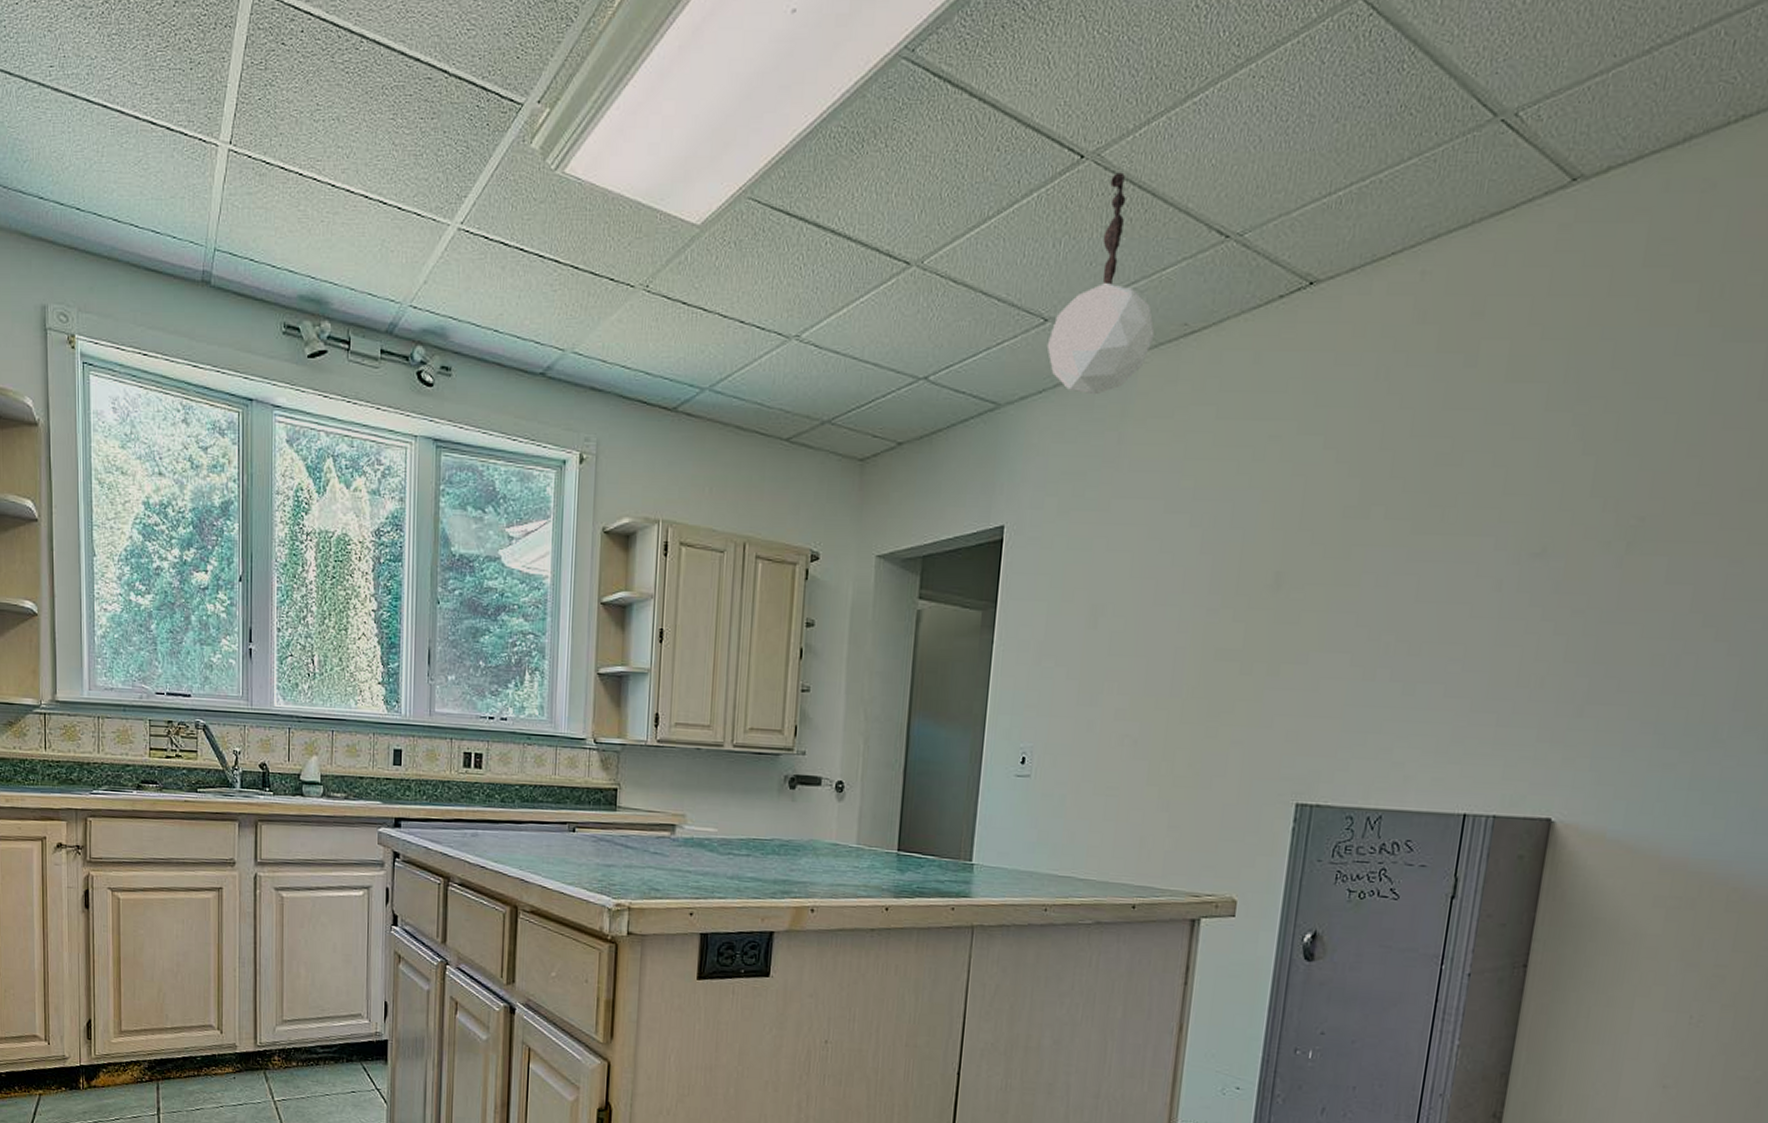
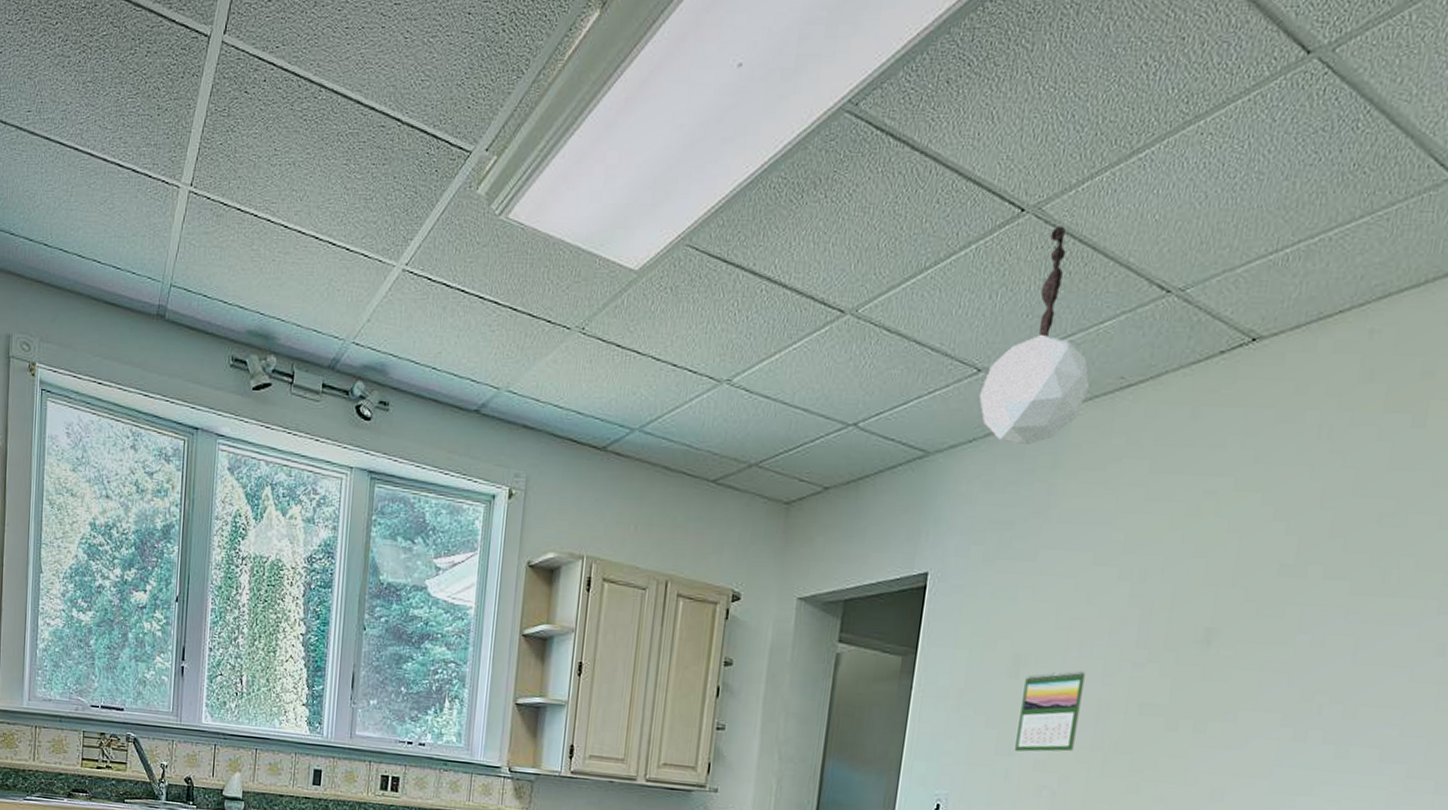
calendar: none [1096,619,1161,702] -> present [1015,671,1085,752]

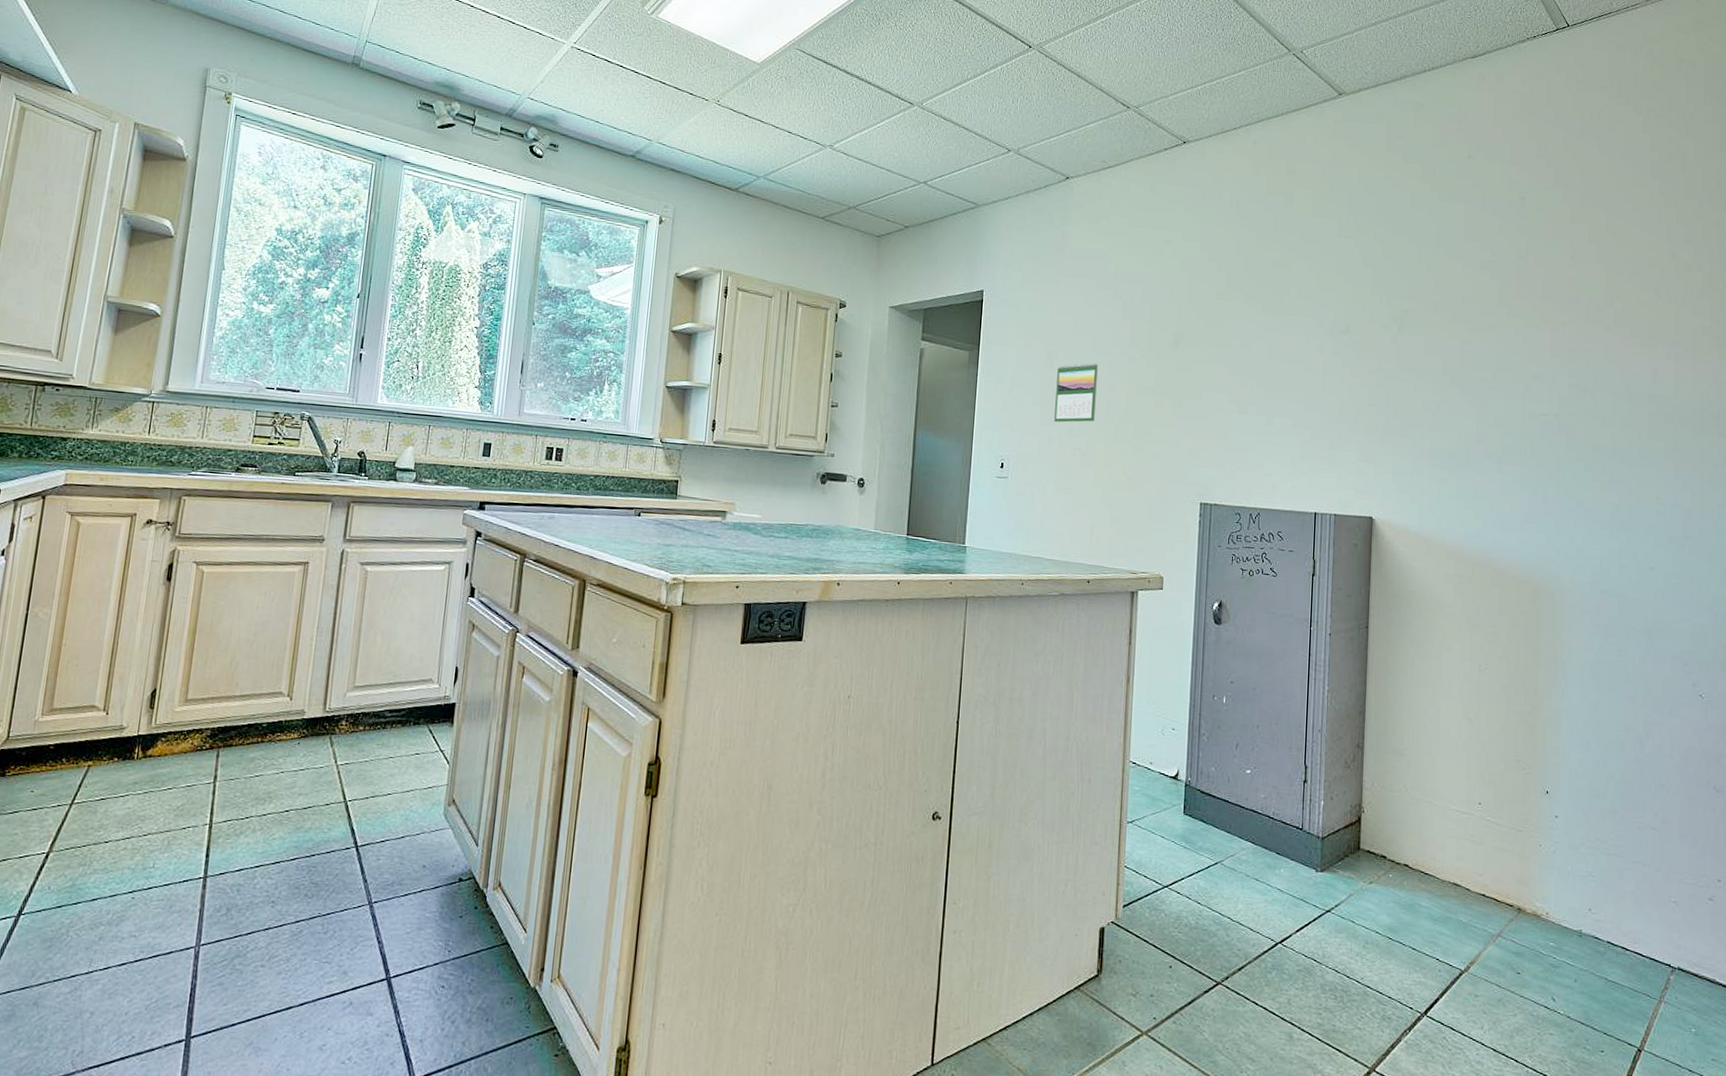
pendant lamp: present [979,226,1090,446] -> none [1010,59,1084,204]

